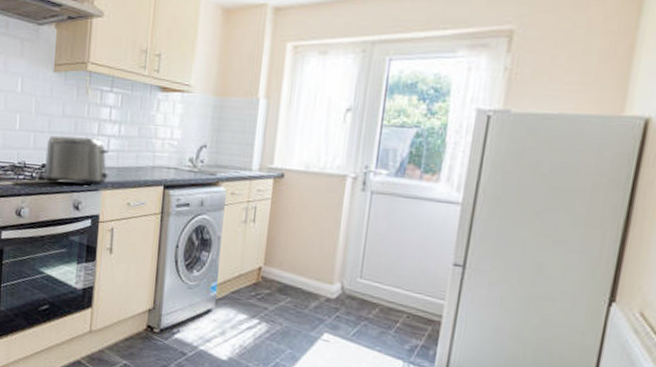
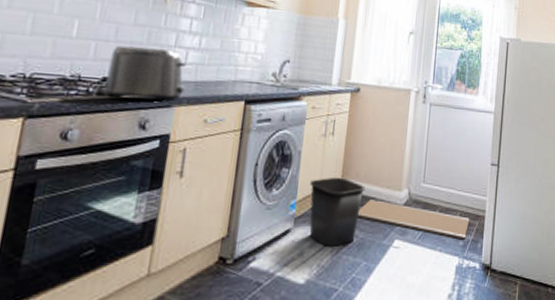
waste bin: none [230,264,291,332] -> present [309,177,365,248]
door mat: none [281,289,421,344] -> present [357,198,470,240]

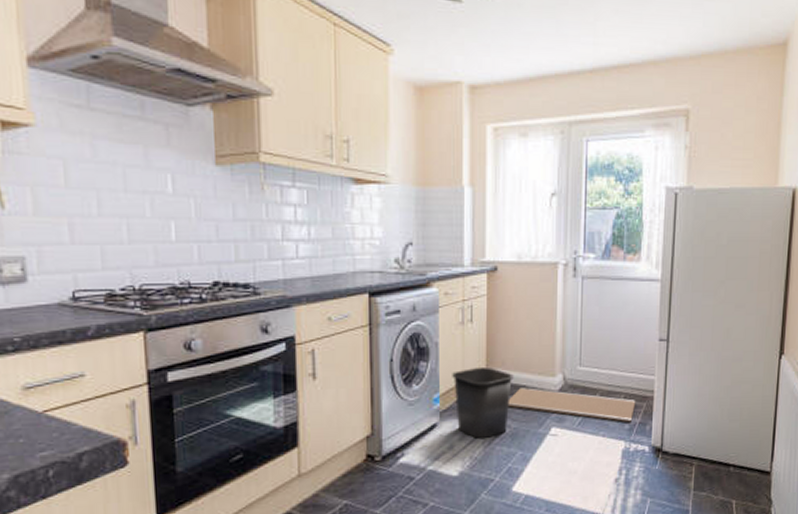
toaster: present [95,45,188,102] -> none [209,245,301,305]

